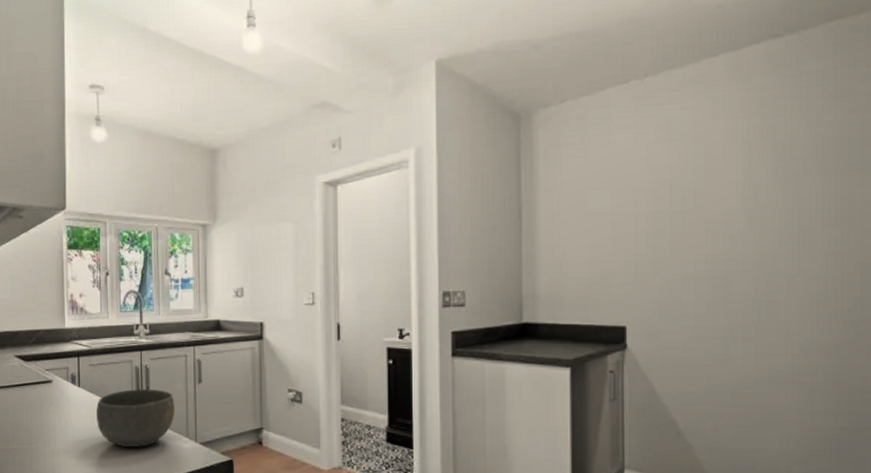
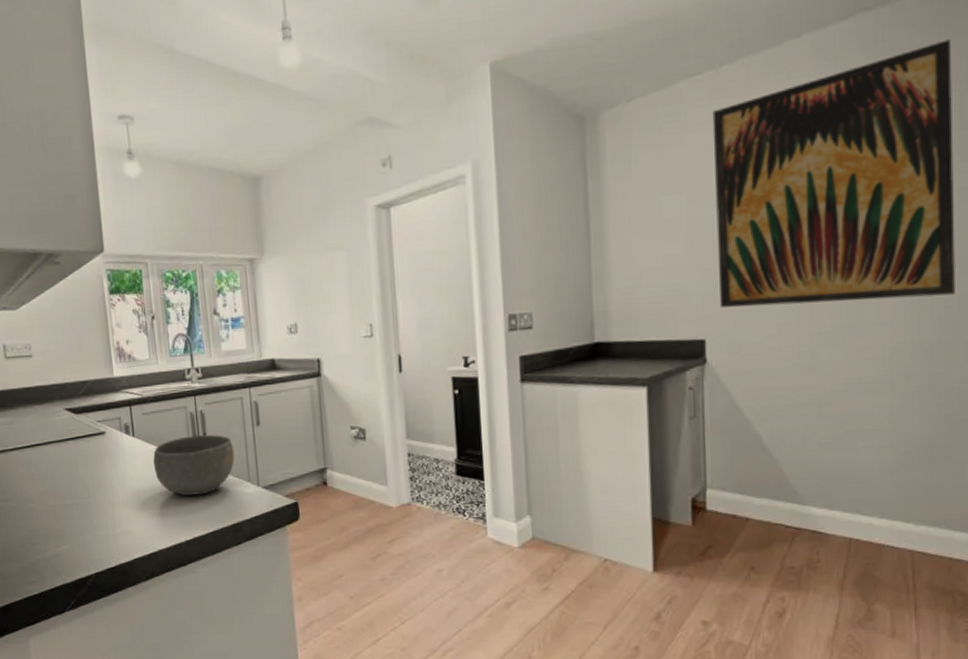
wall art: none [637,67,857,299] -> present [712,39,955,308]

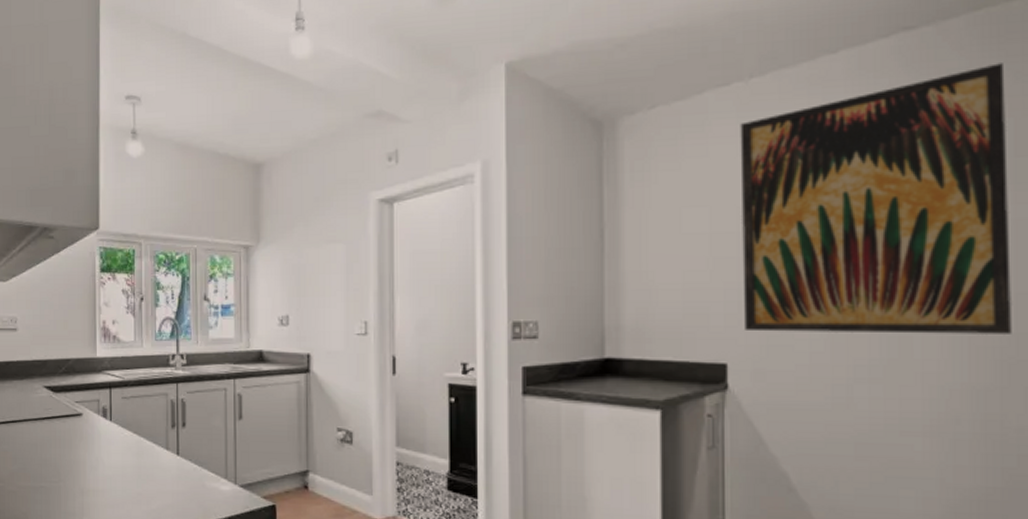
bowl: present [153,435,235,495] -> none [129,425,213,488]

